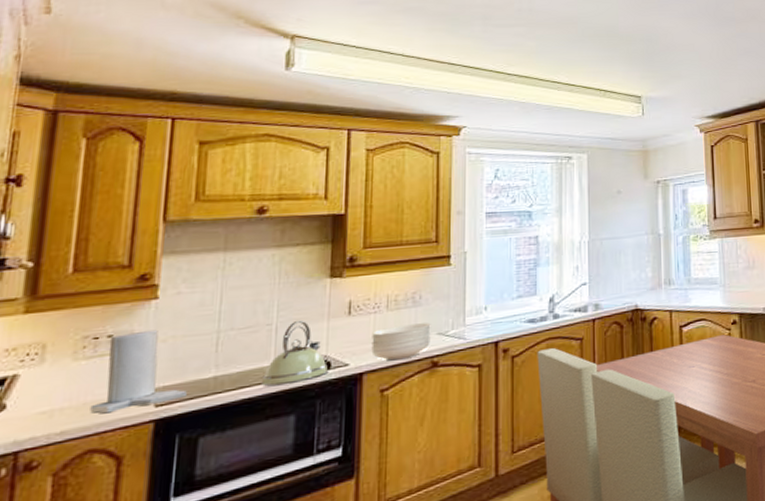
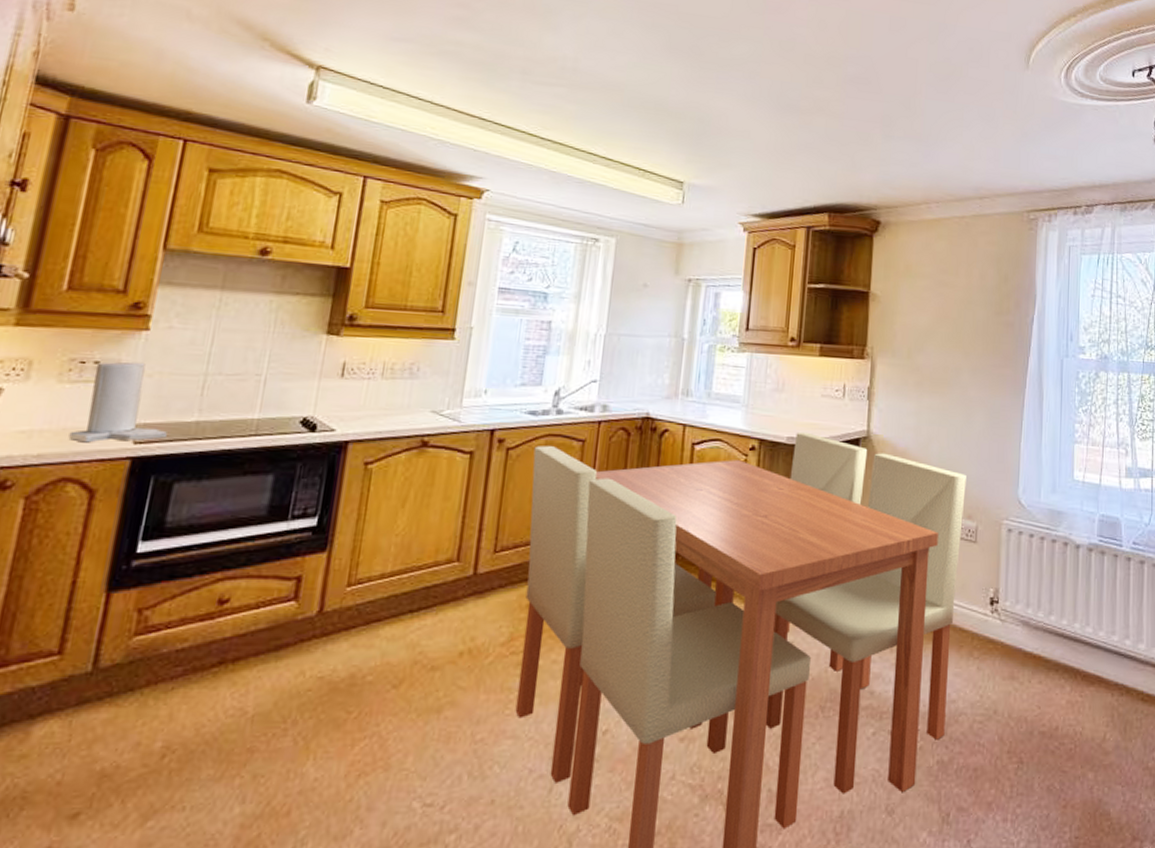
kettle: present [261,320,329,387] -> none [242,374,314,441]
bowl: present [371,323,431,361] -> none [360,396,426,434]

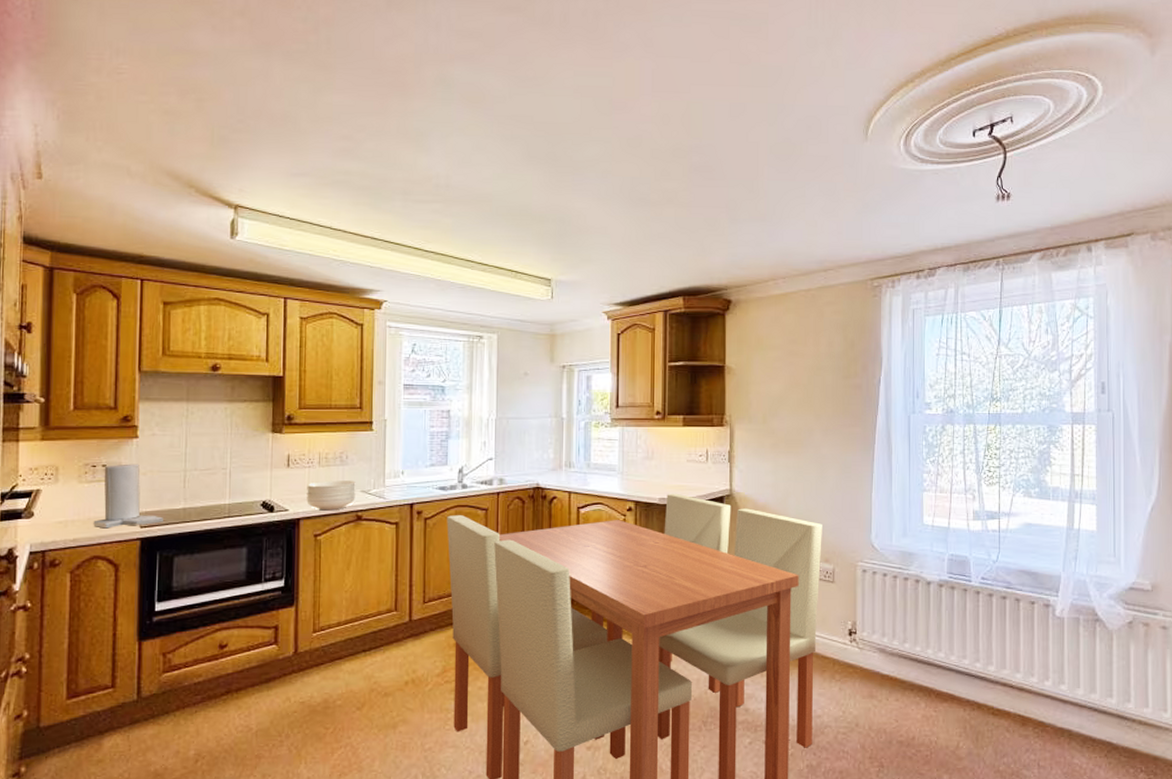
bowl: none [360,396,426,434] -> present [306,480,356,511]

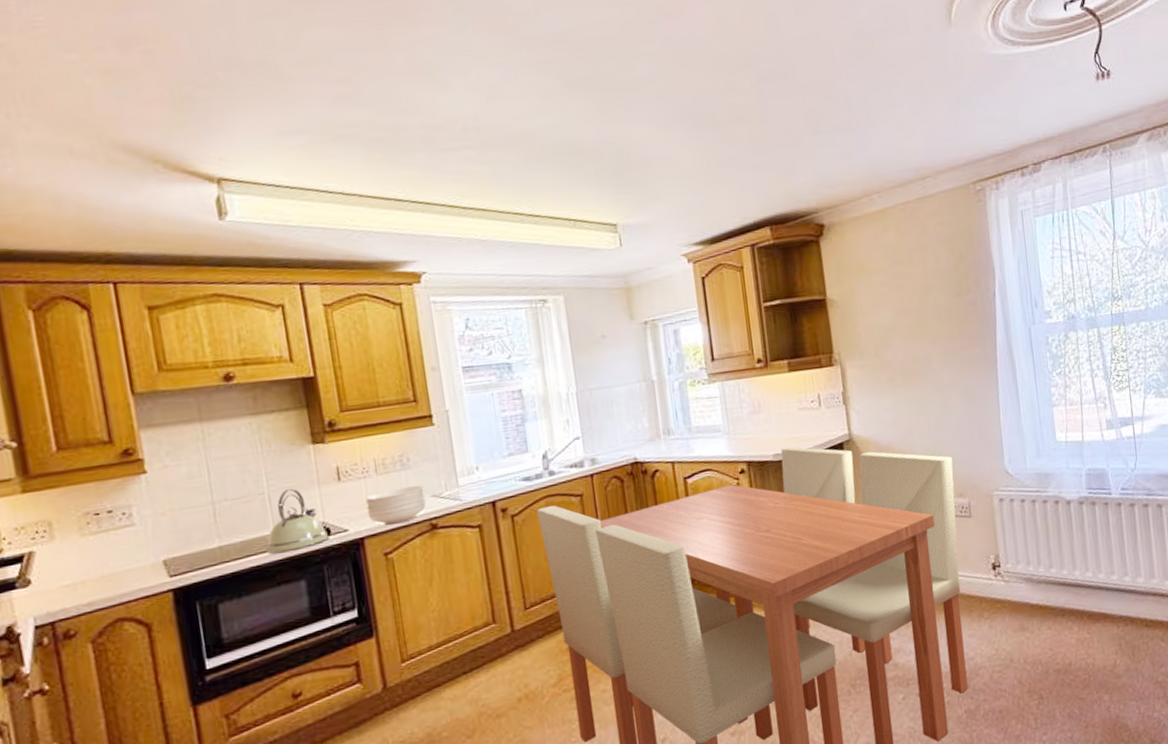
paper towel: present [93,463,163,529] -> none [109,503,197,585]
kettle: none [219,467,273,522] -> present [265,488,330,555]

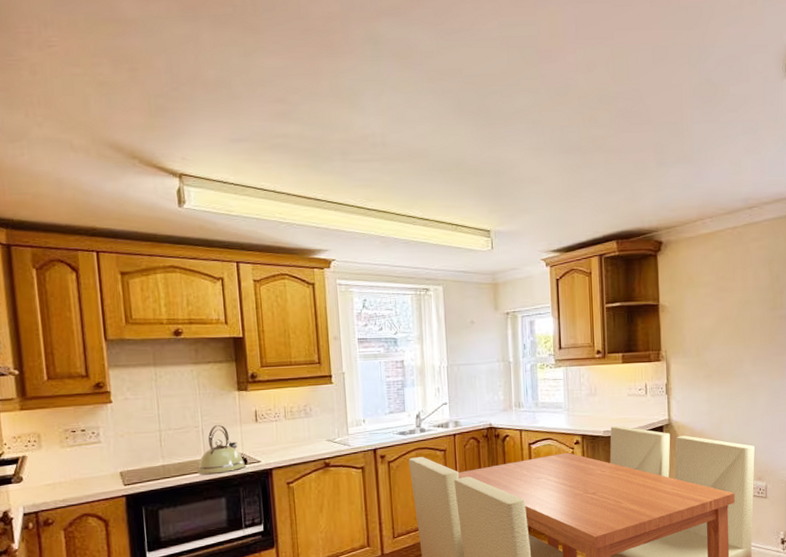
bowl: present [365,485,426,525] -> none [275,431,322,460]

